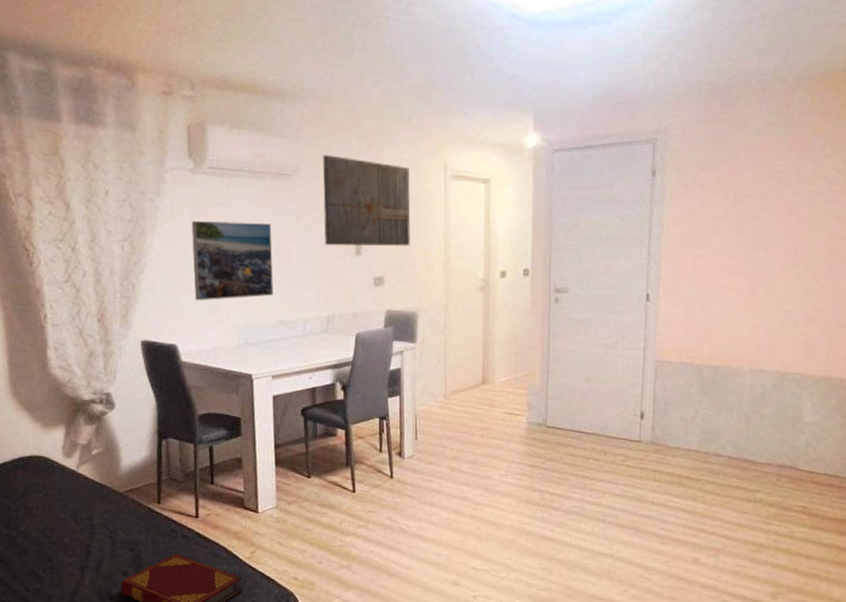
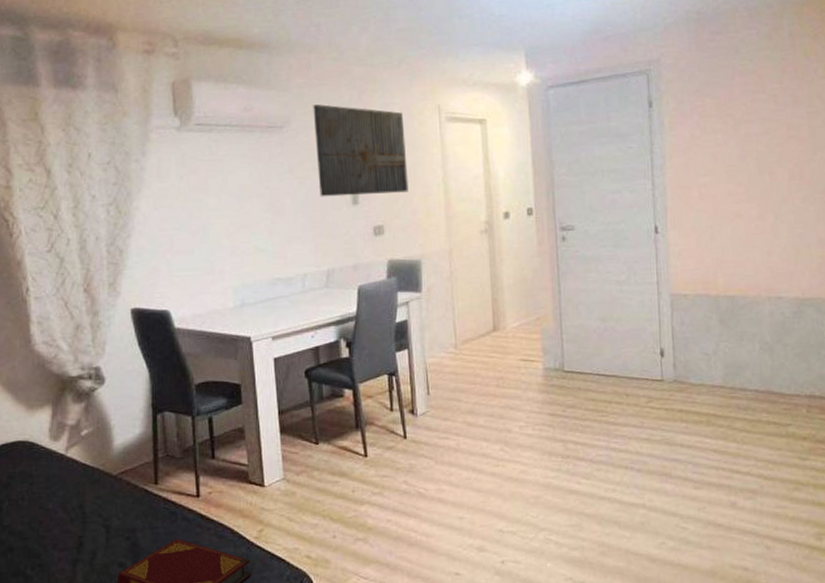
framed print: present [191,220,274,301] -> none [179,177,269,263]

